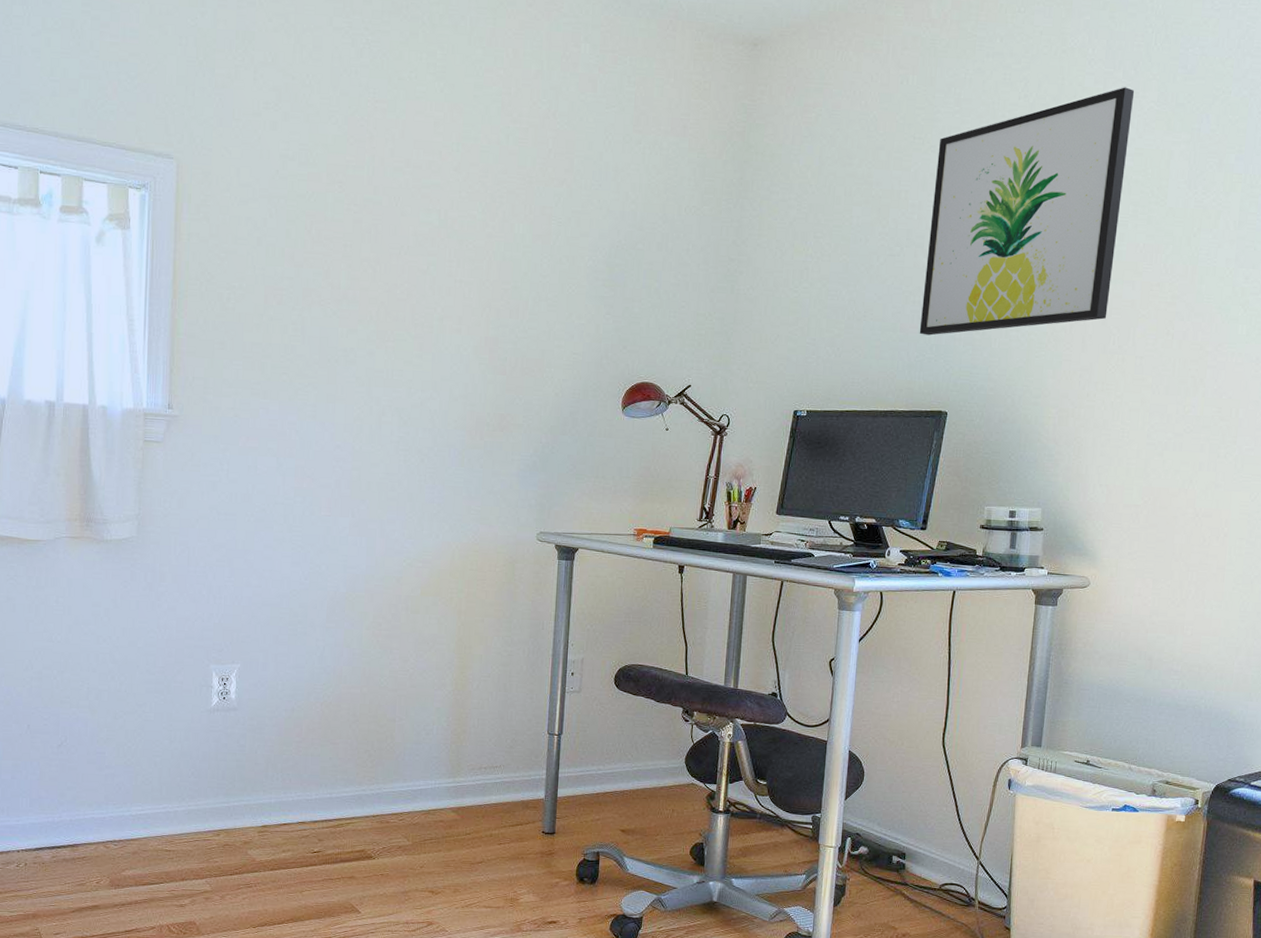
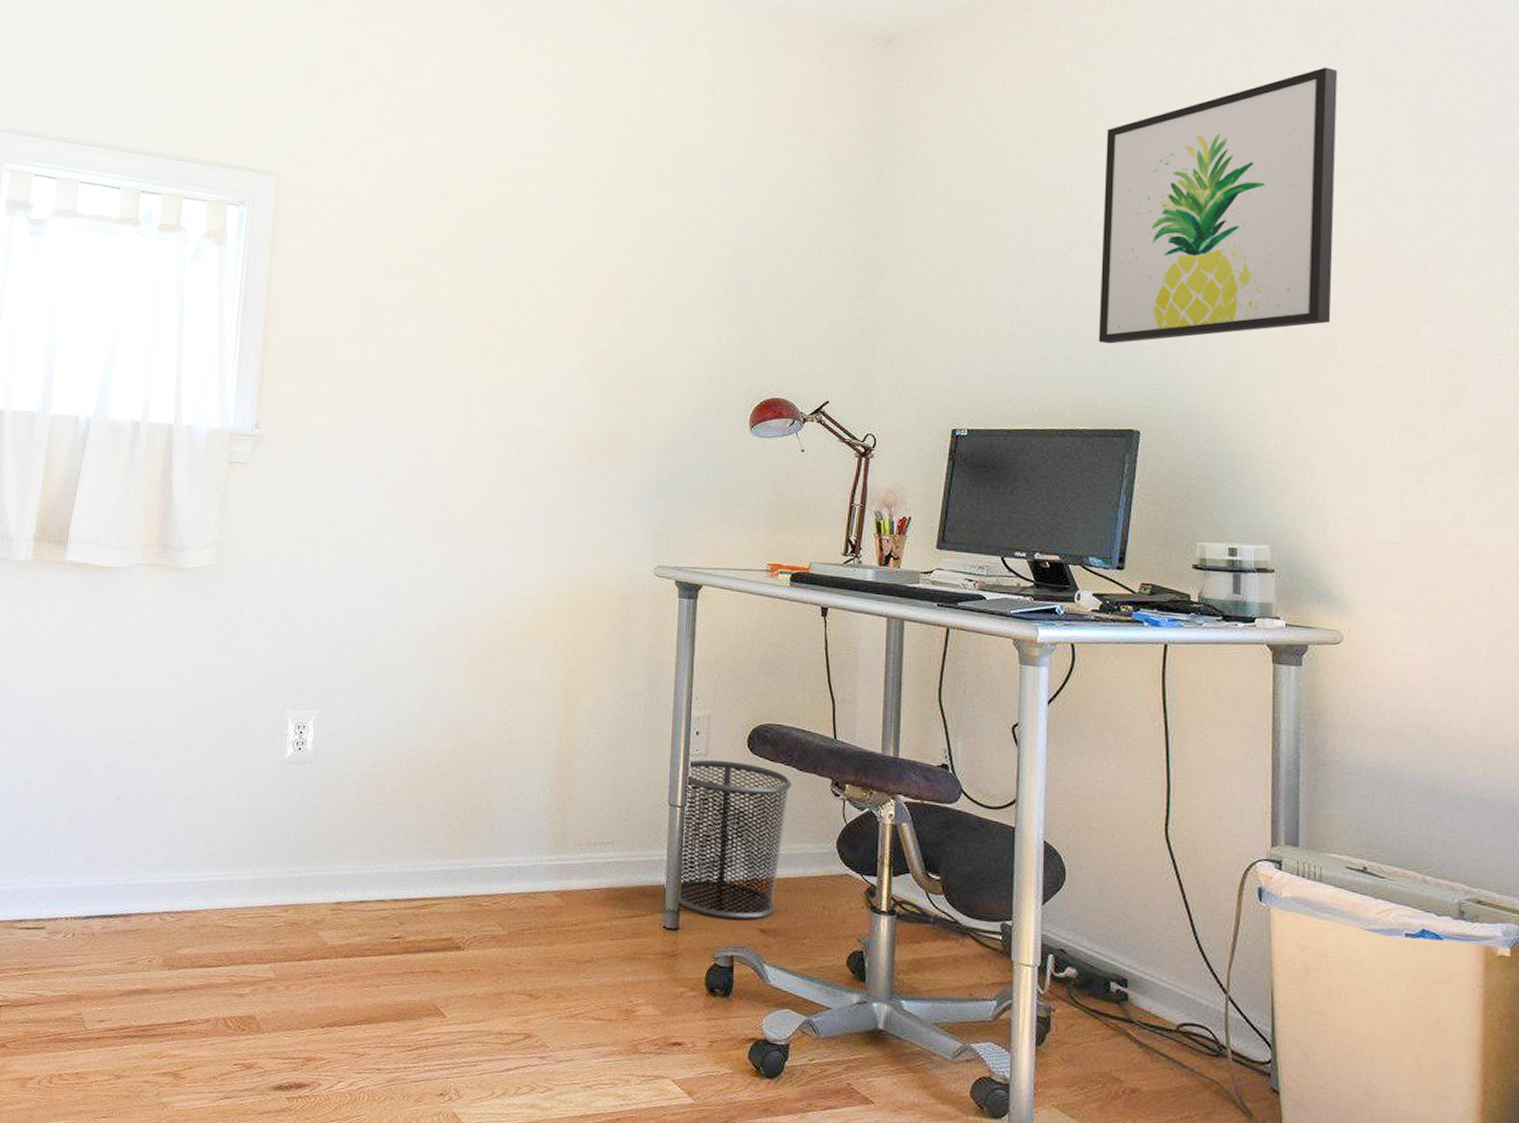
waste bin: none [555,695,650,823] -> present [678,759,792,920]

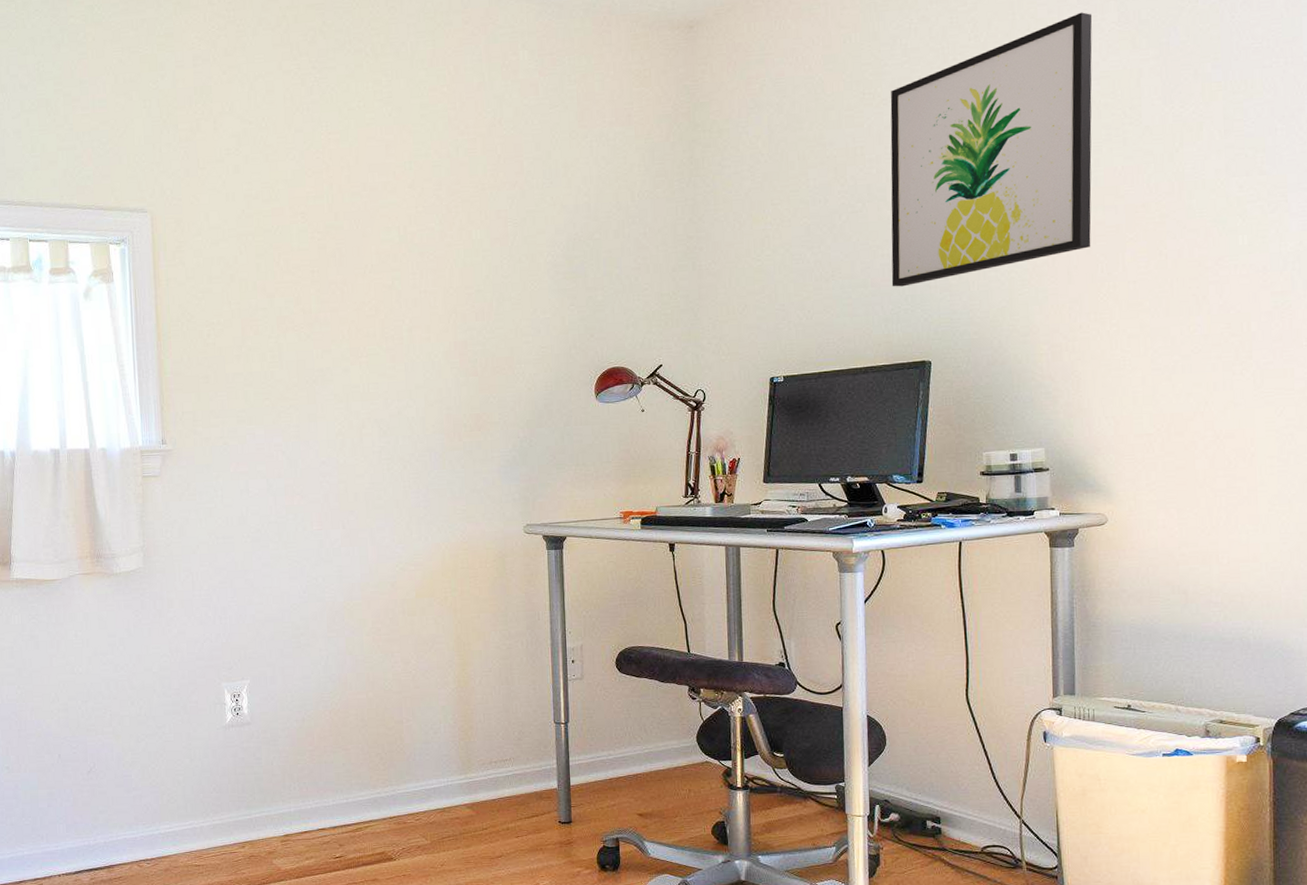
waste bin: present [678,759,792,920] -> none [566,681,656,809]

